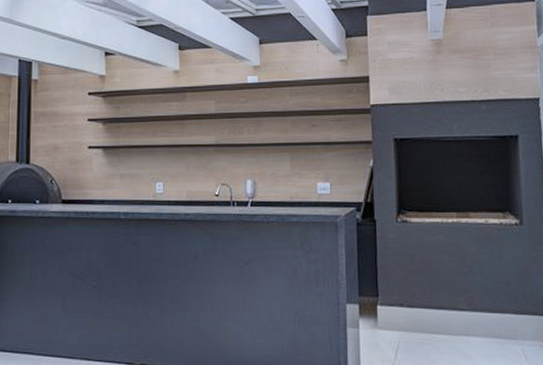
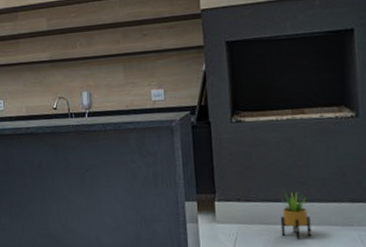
potted plant: none [443,298,475,352] -> present [280,191,312,240]

